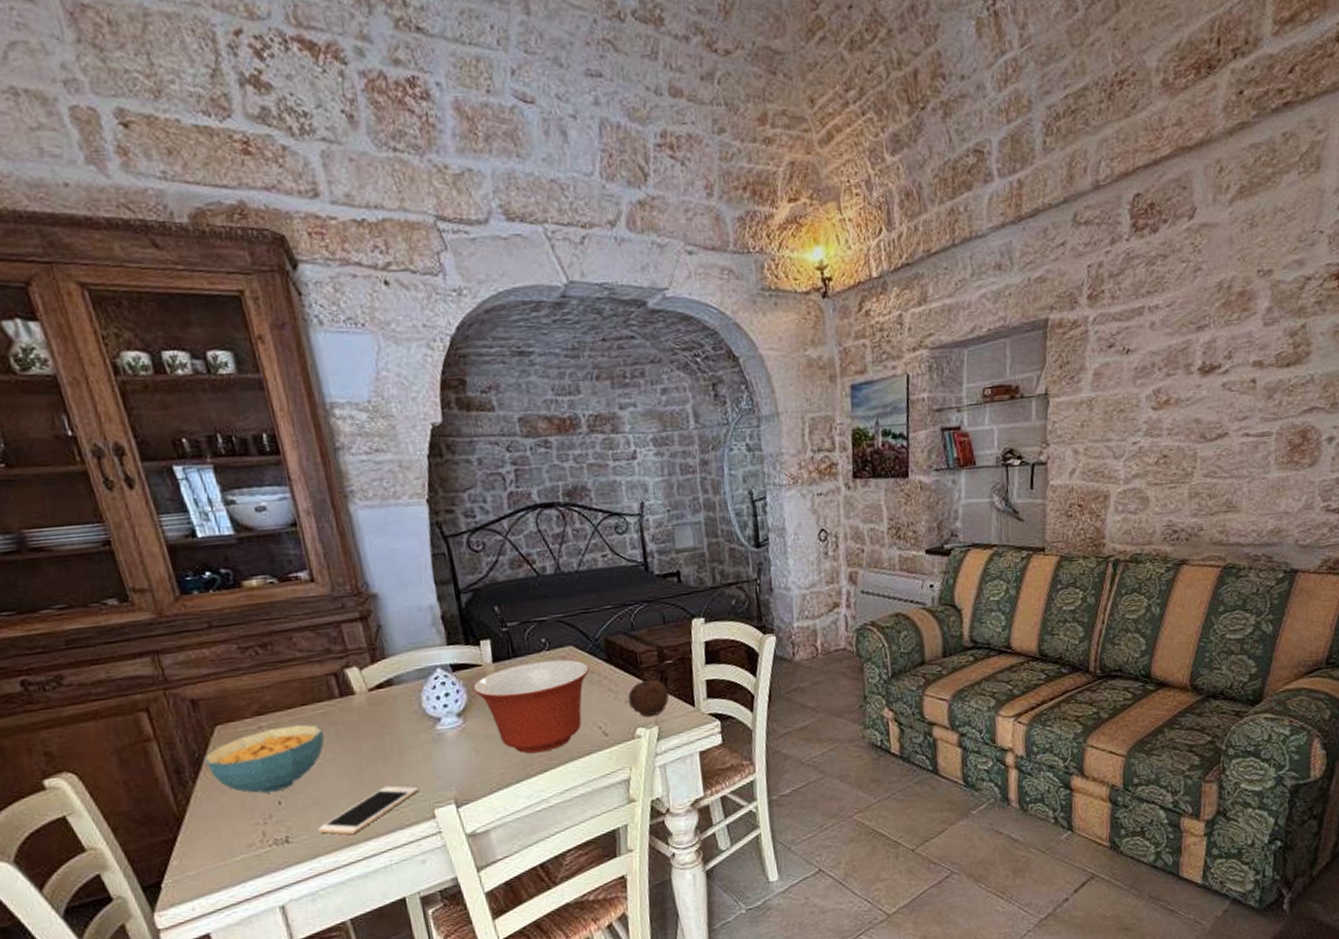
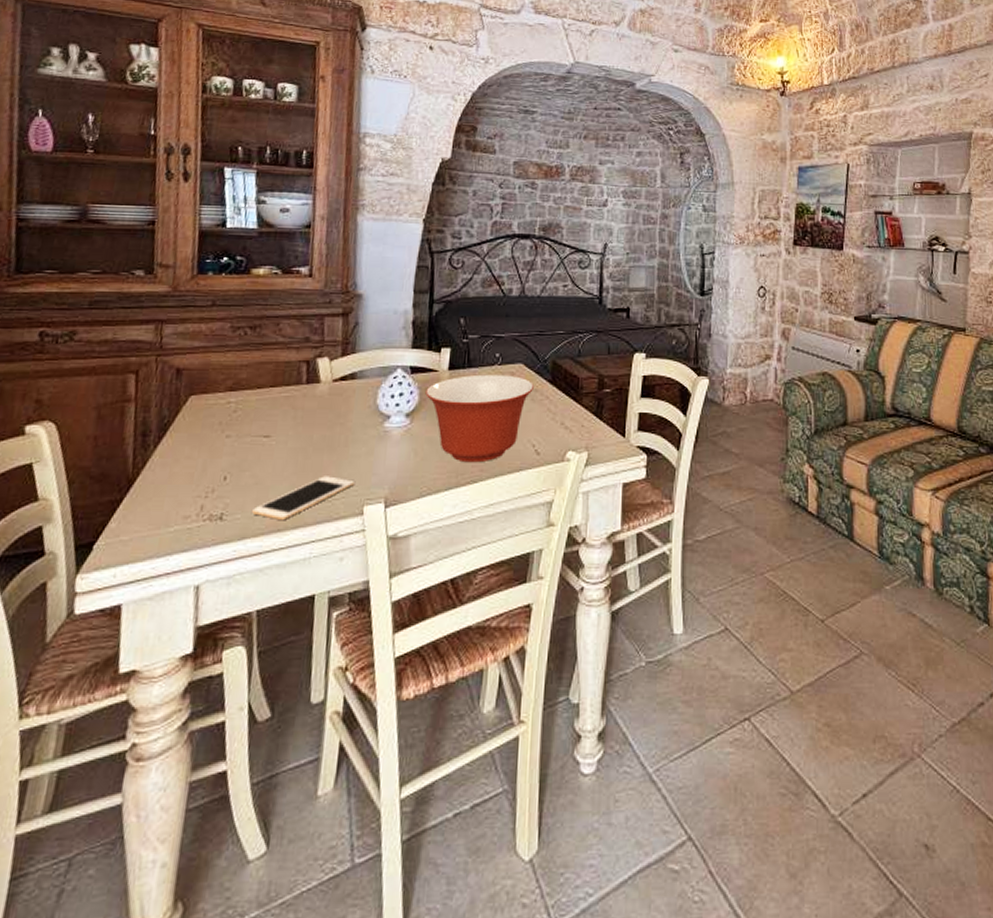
cereal bowl: present [204,724,325,794] -> none [171,404,284,467]
fruit: present [627,676,669,717] -> none [564,401,603,442]

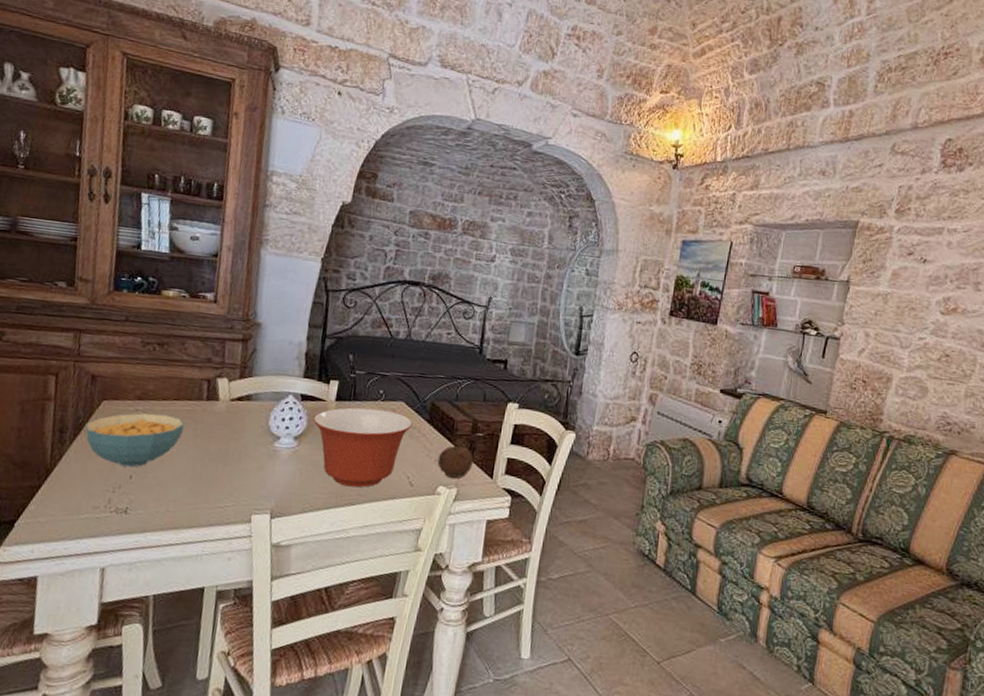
cereal bowl: none [171,404,284,467] -> present [85,413,185,467]
cell phone: present [252,476,354,519] -> none [153,484,245,519]
fruit: none [564,401,603,442] -> present [437,442,474,479]

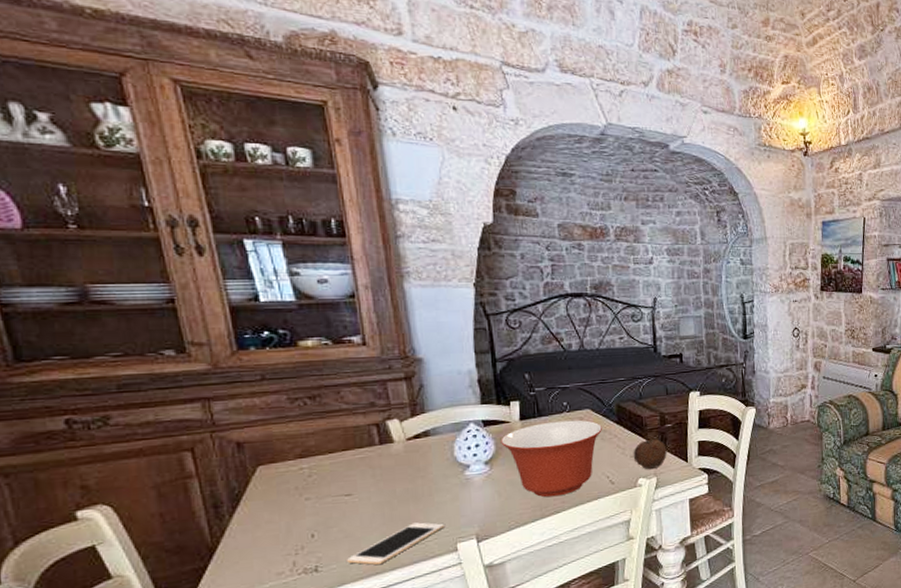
cereal bowl: present [85,413,185,467] -> none [243,467,362,528]
cell phone: none [153,484,245,519] -> present [347,522,444,565]

